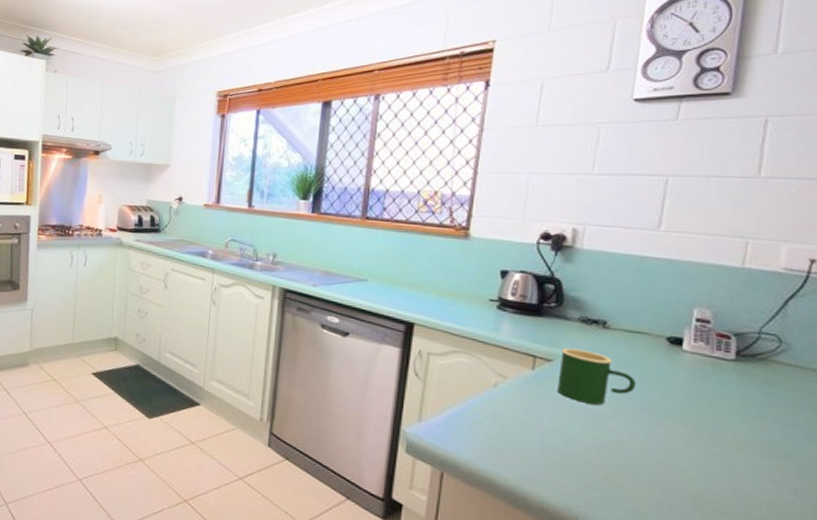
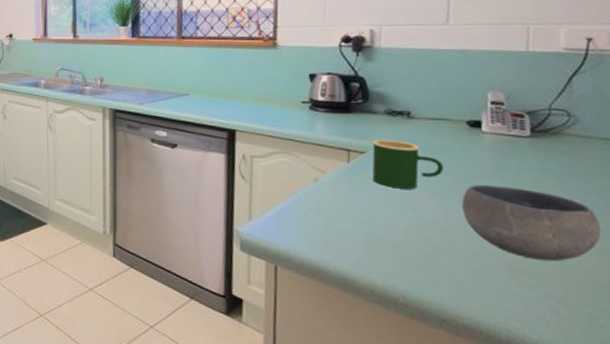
bowl: none [651,406,799,497] -> present [461,185,601,262]

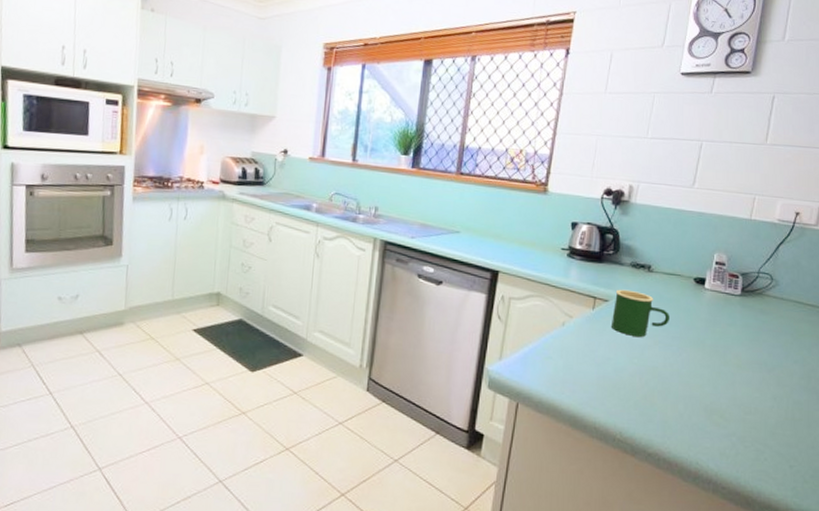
bowl: present [461,185,601,262] -> none [679,336,778,405]

